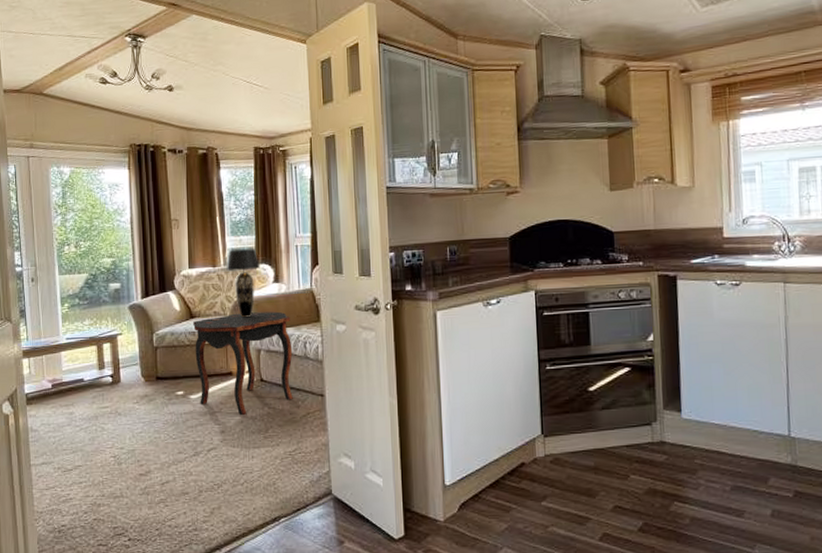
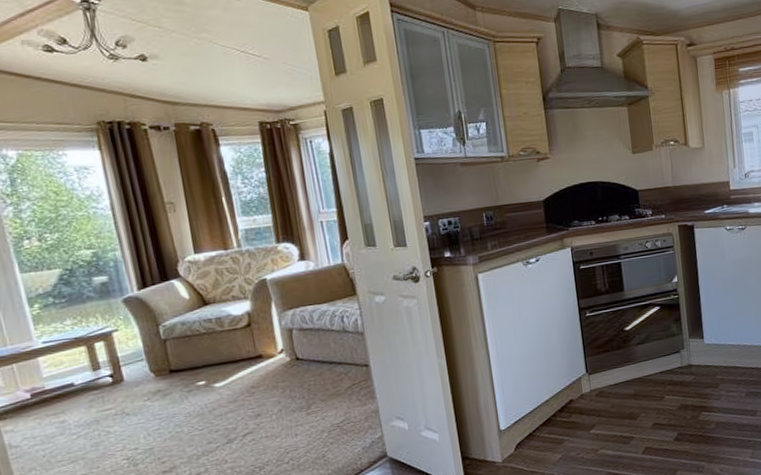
side table: present [193,311,293,416] -> none [208,289,335,397]
table lamp: present [226,249,261,318] -> none [240,228,283,299]

